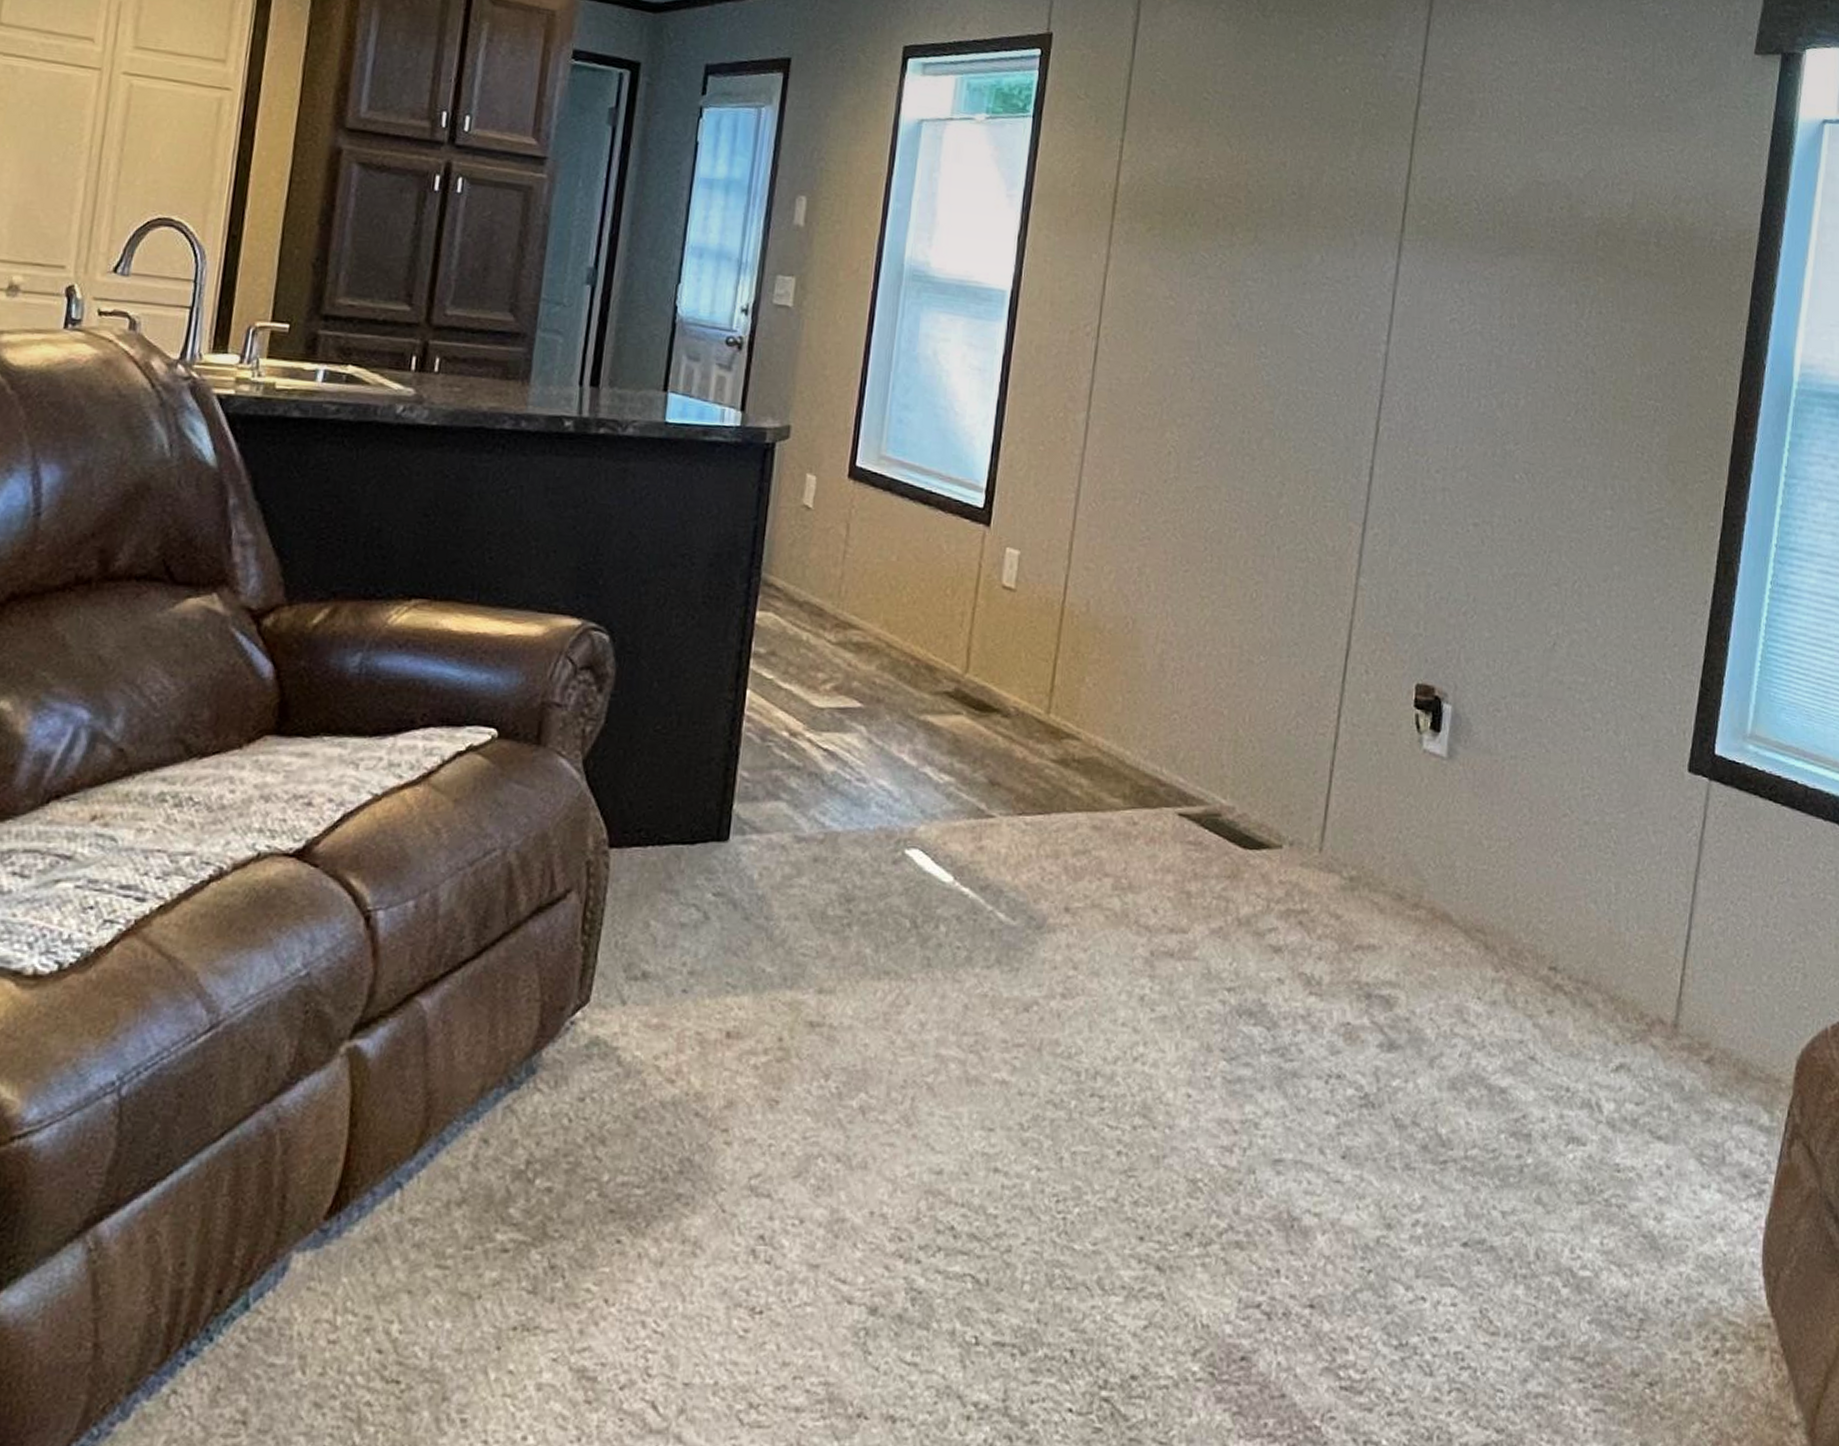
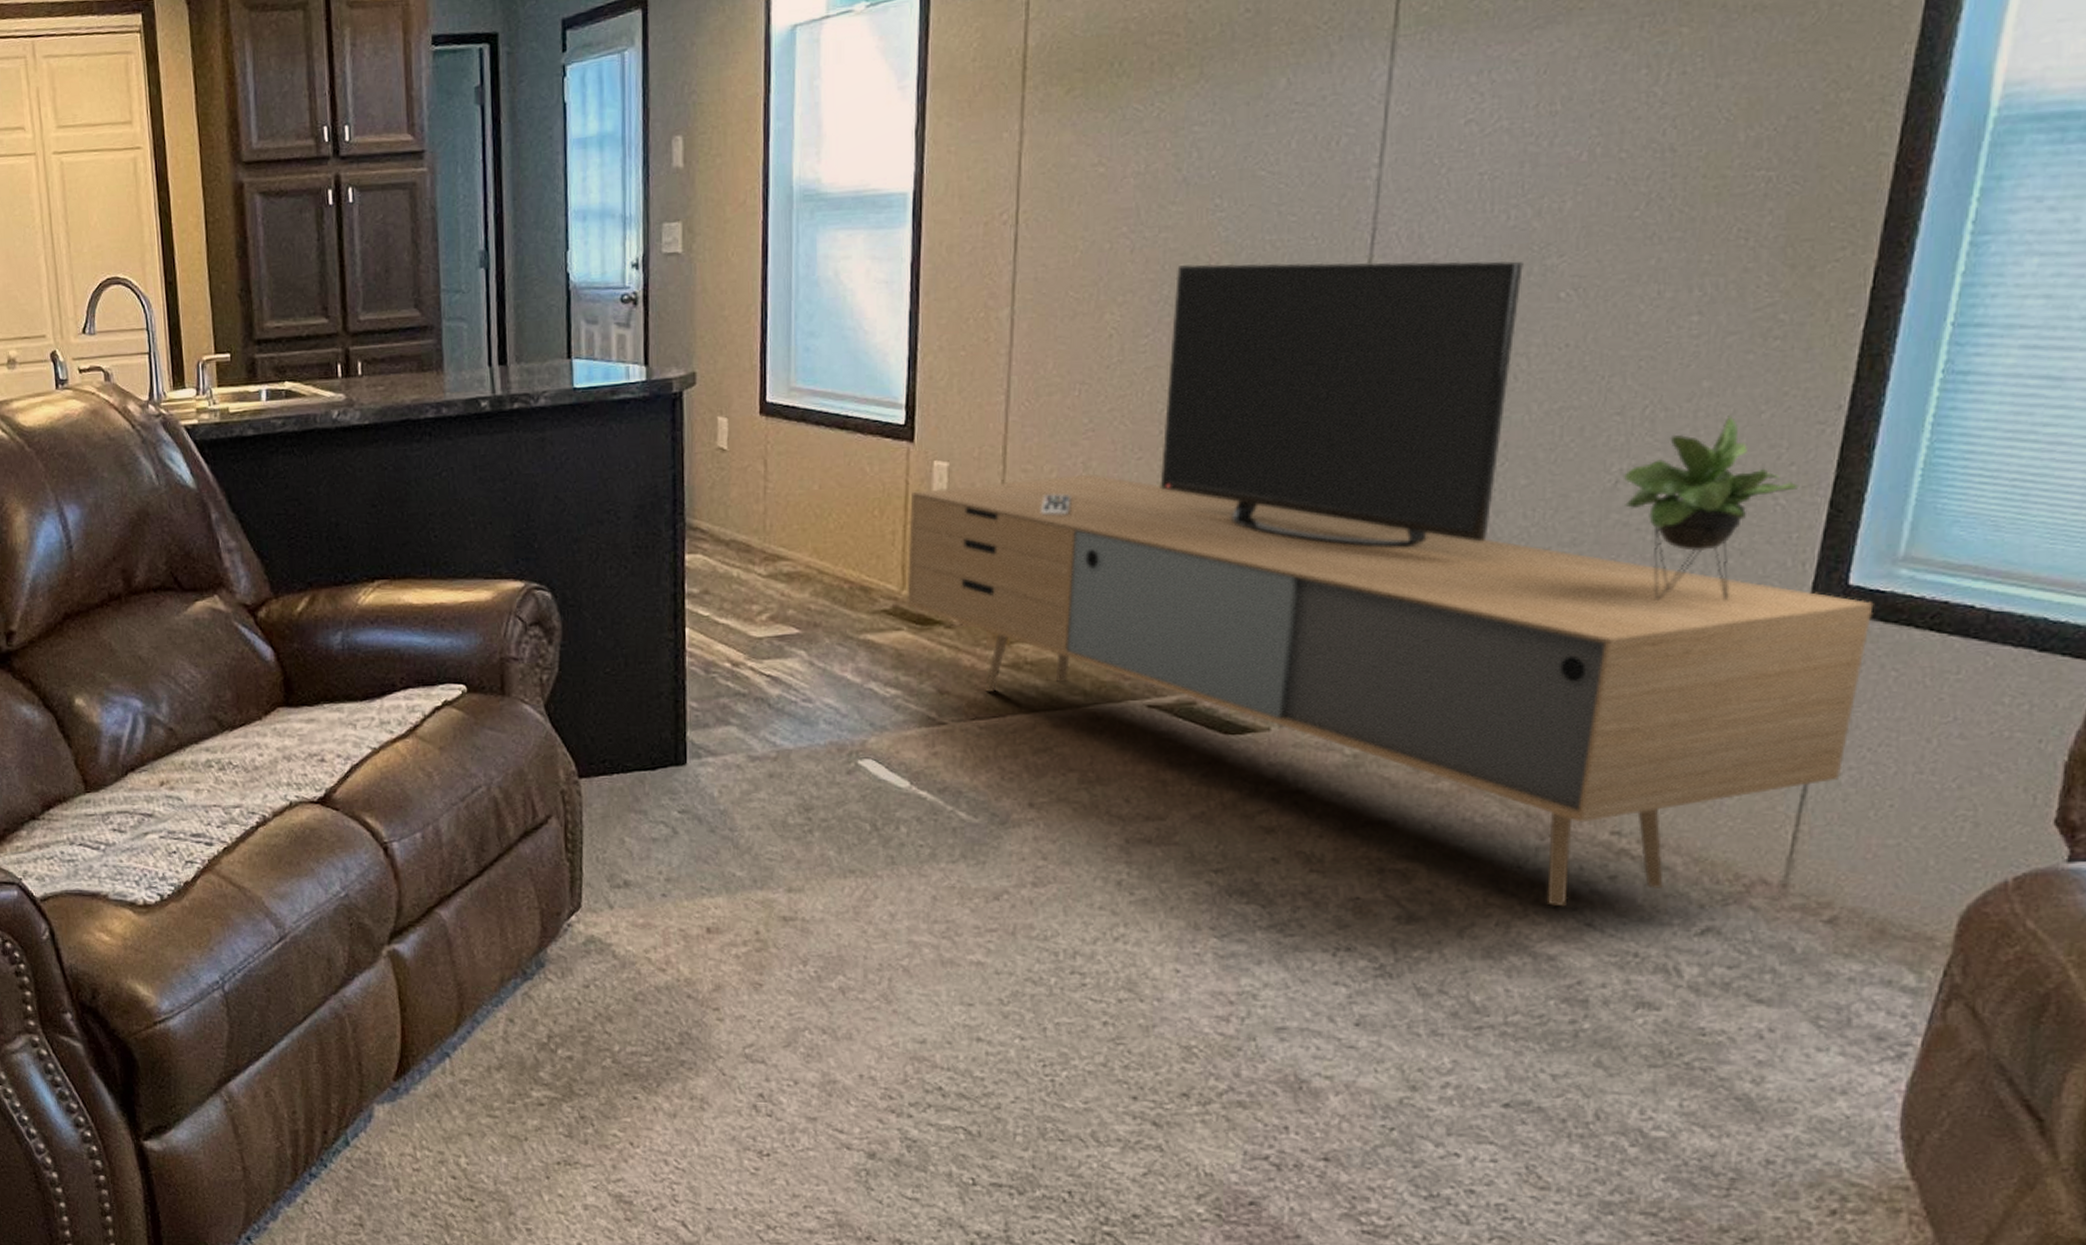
media console: none [968,400,1732,1040] -> present [907,261,1874,907]

